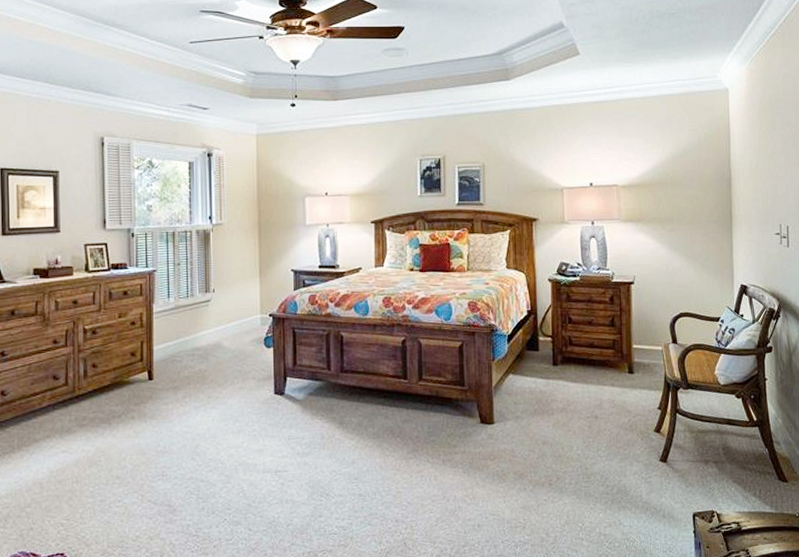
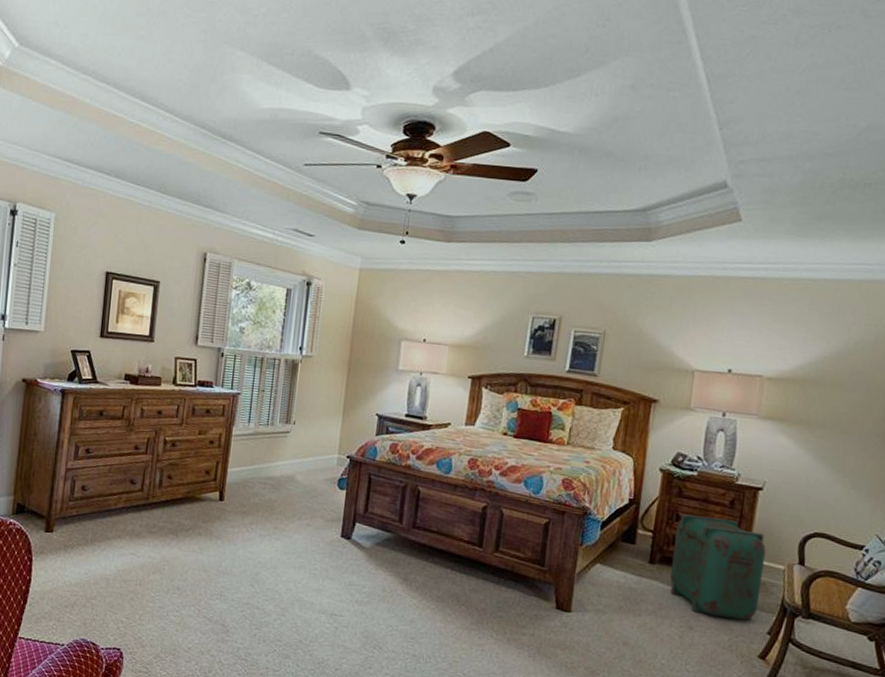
suitcase: none [571,314,647,403] -> present [670,514,767,621]

